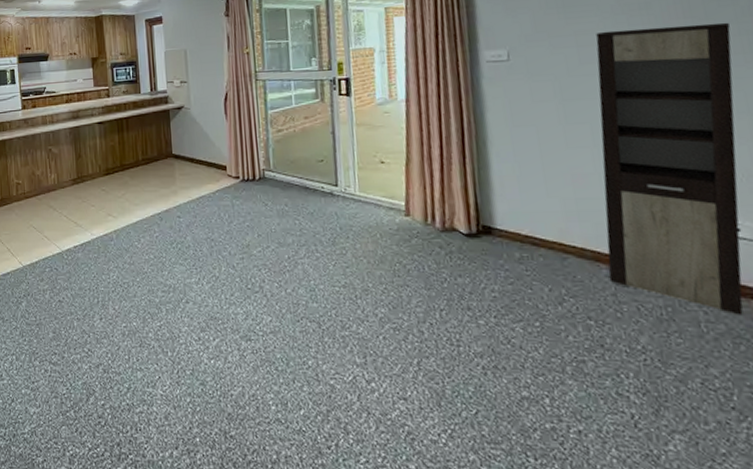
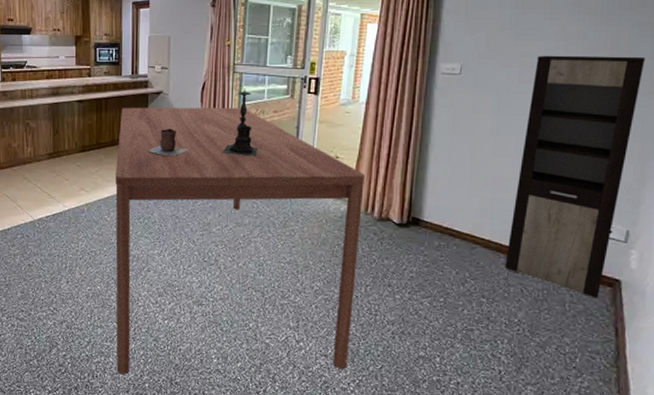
dining table: none [142,116,434,427] -> present [115,107,366,375]
vase: none [176,143,218,173] -> present [150,128,190,156]
candle holder: none [254,96,293,168] -> present [222,88,258,157]

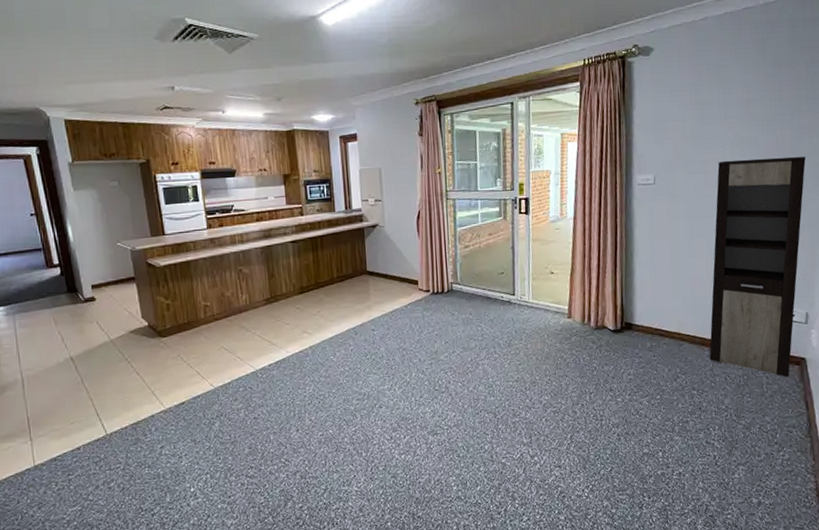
dining table: present [115,107,366,375] -> none [337,233,580,518]
vase: present [150,128,190,156] -> none [370,260,411,288]
candle holder: present [222,88,258,157] -> none [443,214,478,281]

